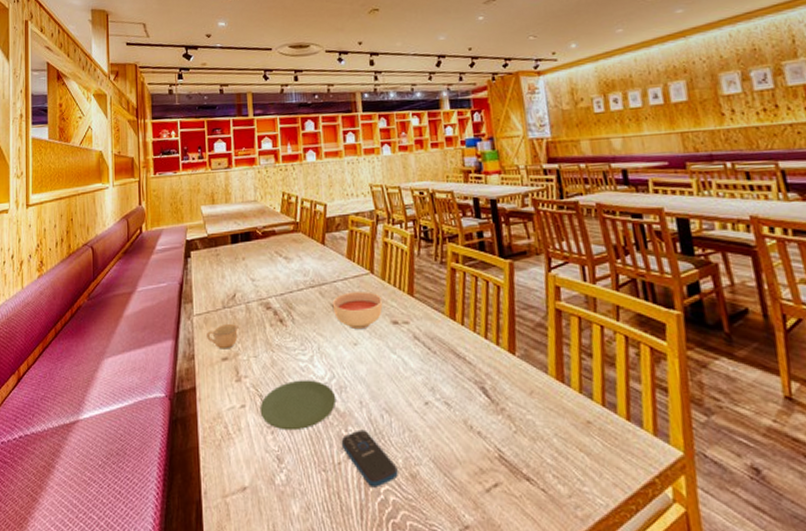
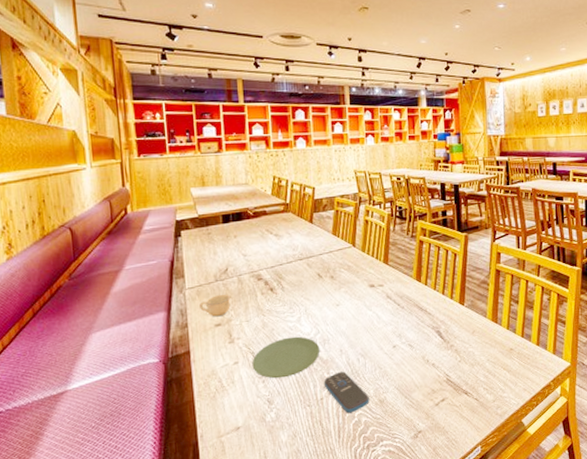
bowl: present [332,292,383,330] -> none [318,262,363,294]

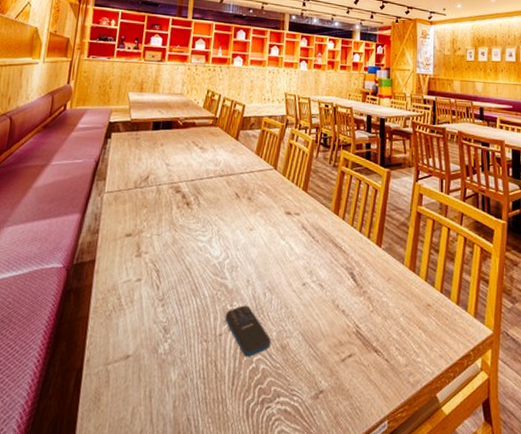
cup: present [200,294,231,317] -> none [114,202,146,226]
plate: present [252,336,320,379] -> none [154,258,227,304]

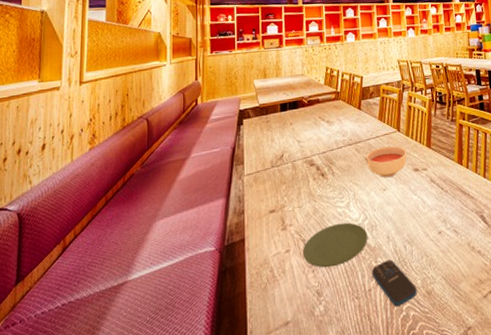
plate: none [154,258,227,304] -> present [302,222,368,268]
bowl: none [236,184,281,217] -> present [366,146,407,178]

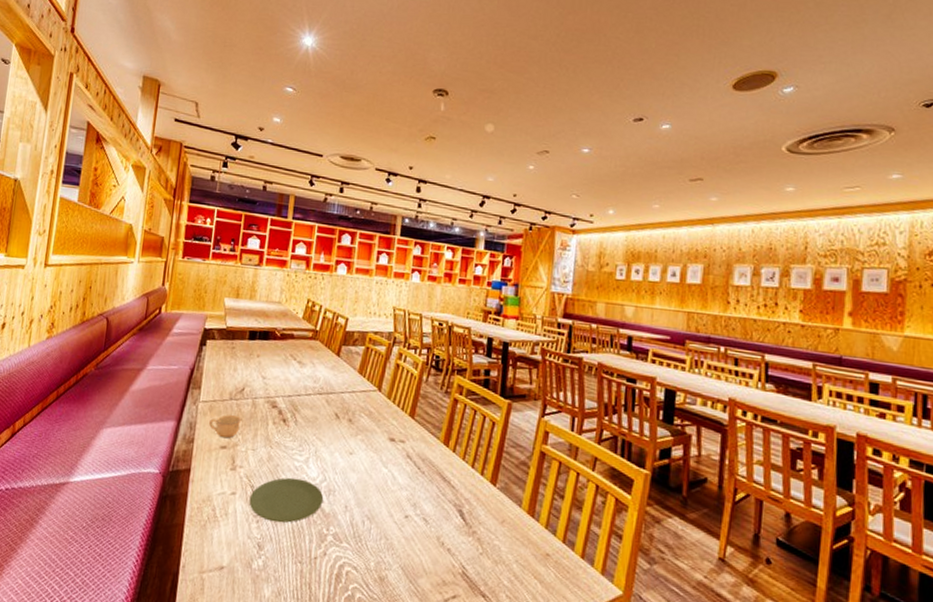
cup: none [256,180,284,203] -> present [209,414,241,439]
bowl: present [366,146,407,178] -> none [336,404,385,441]
mobile phone: present [371,259,417,307] -> none [320,531,369,584]

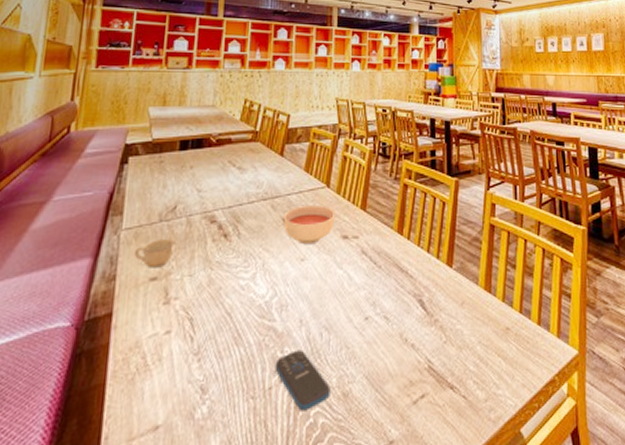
plate: present [249,477,324,523] -> none [187,299,276,357]
mobile phone: none [320,531,369,584] -> present [275,349,330,411]
bowl: none [336,404,385,441] -> present [283,206,336,245]

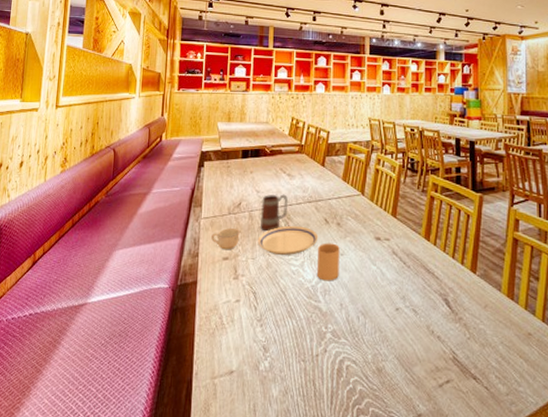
plate: none [197,229,275,267] -> present [257,225,319,255]
beer mug: none [201,192,237,239] -> present [261,194,288,231]
cup: none [272,247,300,294] -> present [317,243,340,281]
mobile phone: present [275,349,330,411] -> none [320,328,367,378]
bowl: present [283,206,336,245] -> none [325,209,370,243]

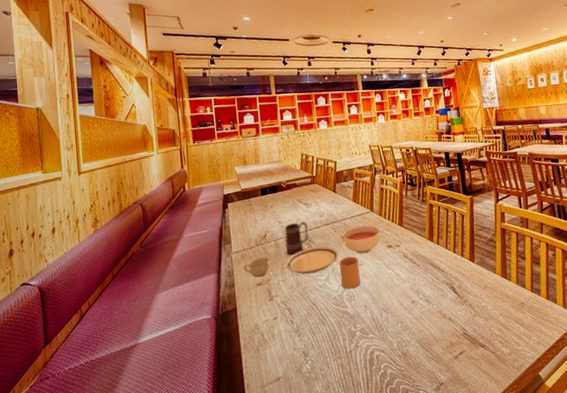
bowl: none [325,209,370,243] -> present [342,225,381,254]

